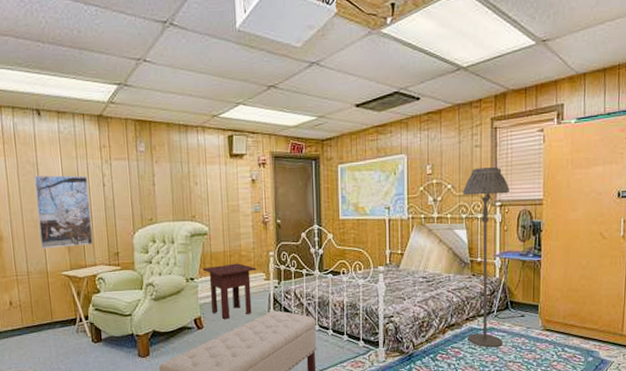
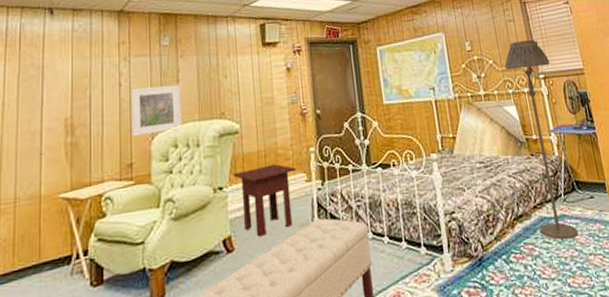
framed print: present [35,175,94,249] -> none [35,76,102,167]
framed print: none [113,188,158,231] -> present [131,85,181,137]

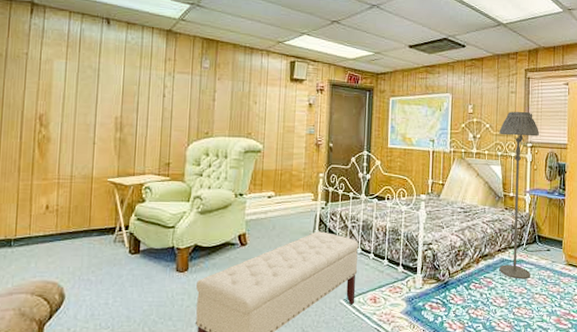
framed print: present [131,85,181,137] -> none [171,100,215,142]
side table: present [233,164,296,237] -> none [252,182,305,238]

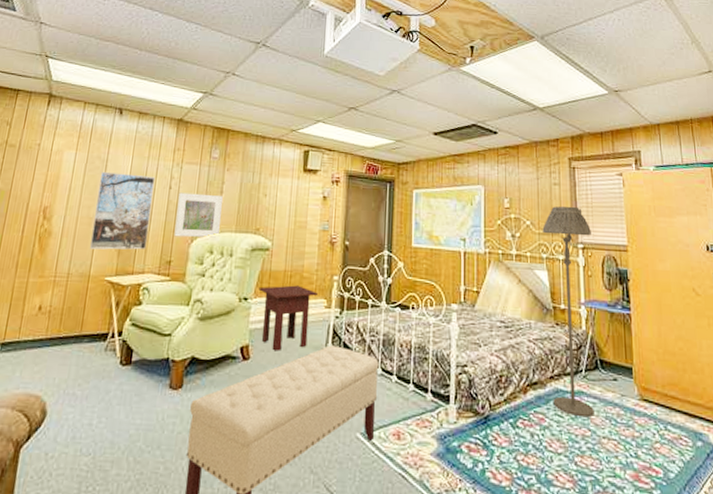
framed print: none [89,80,149,154] -> present [89,171,156,250]
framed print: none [171,100,215,142] -> present [174,192,223,238]
side table: none [252,182,305,238] -> present [258,285,317,351]

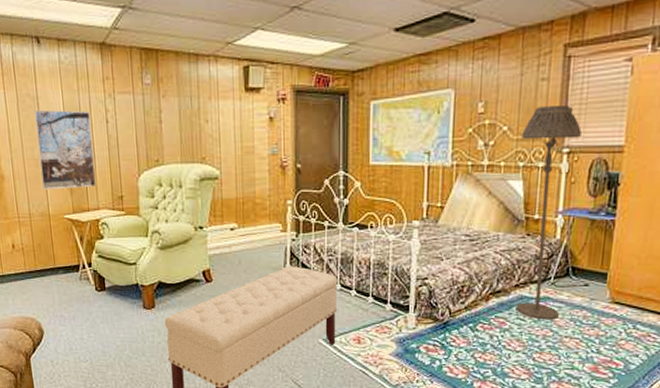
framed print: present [174,192,223,238] -> none [117,125,165,172]
side table: present [258,285,317,351] -> none [212,212,272,274]

